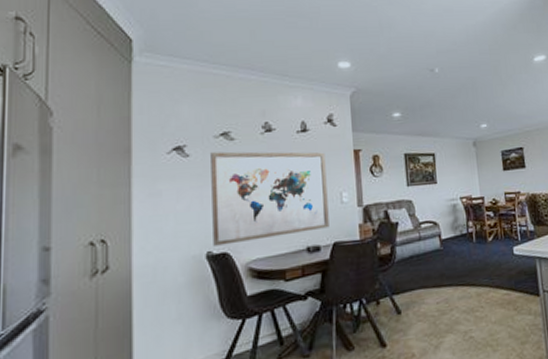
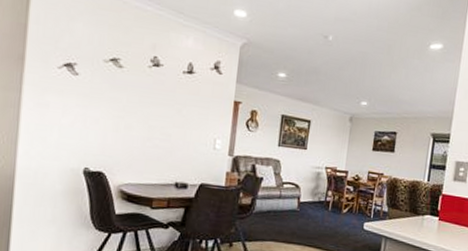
wall art: present [211,151,329,246] -> none [91,75,207,170]

